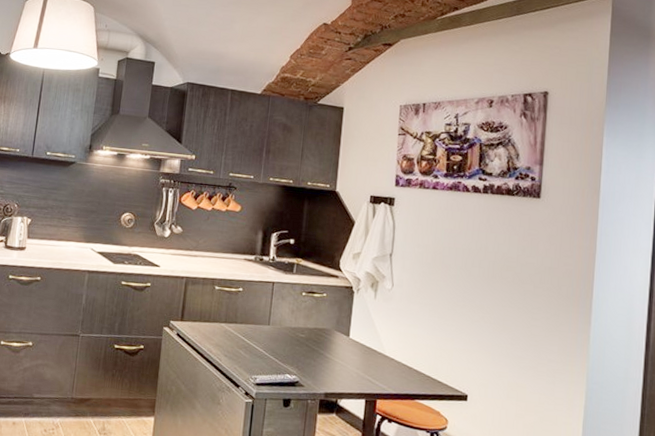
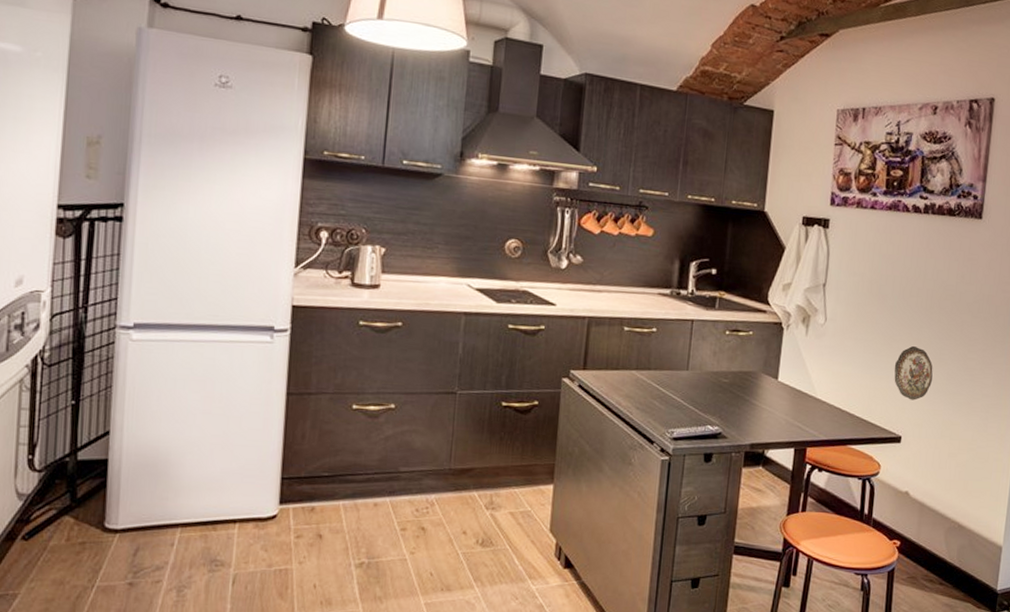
decorative plate: none [458,312,497,362] -> present [894,346,933,401]

